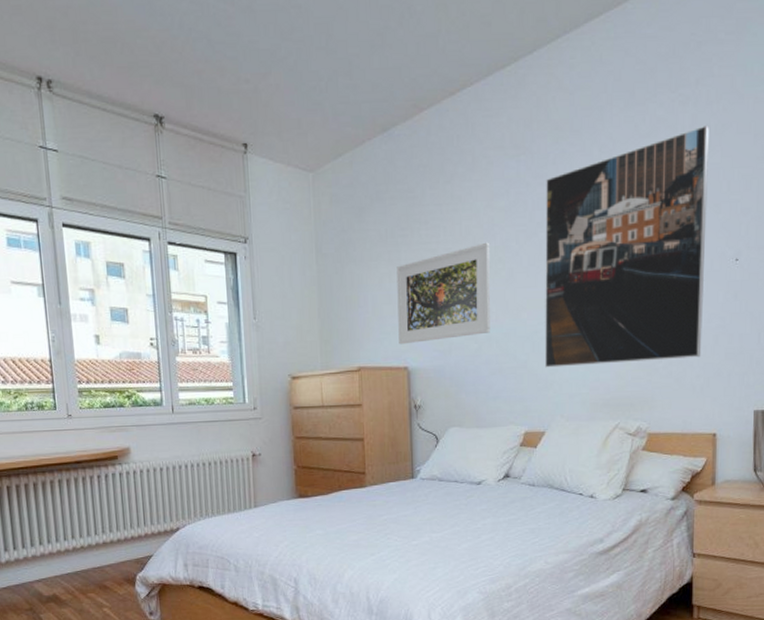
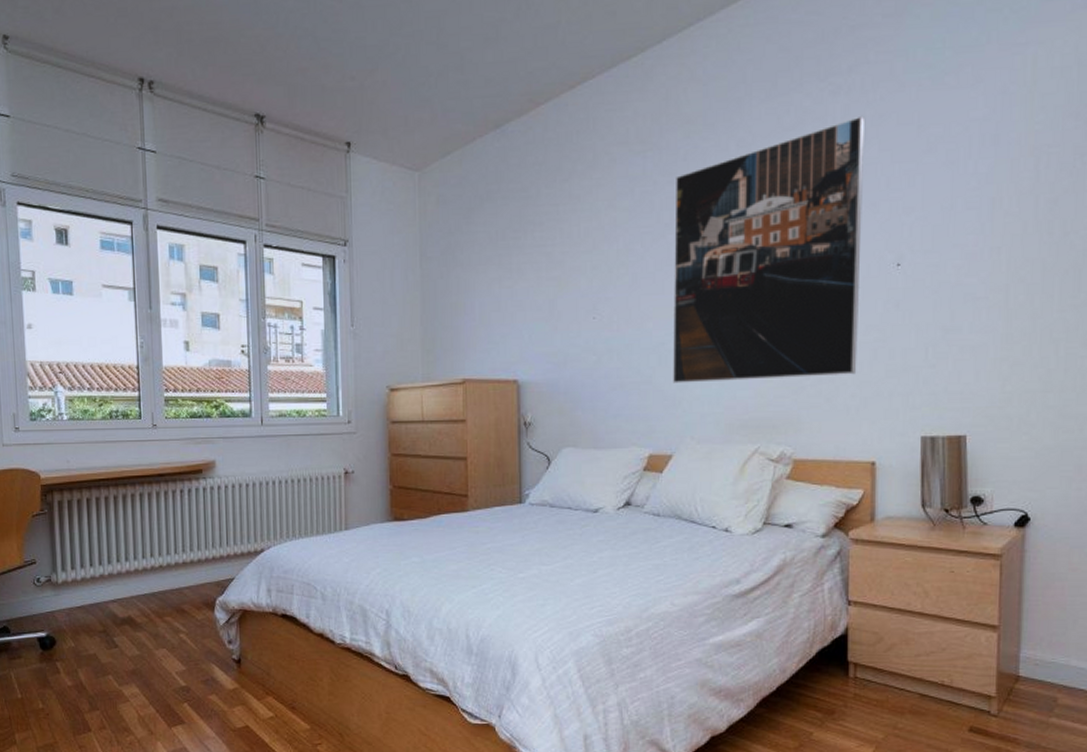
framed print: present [396,242,491,345] -> none [507,245,612,356]

